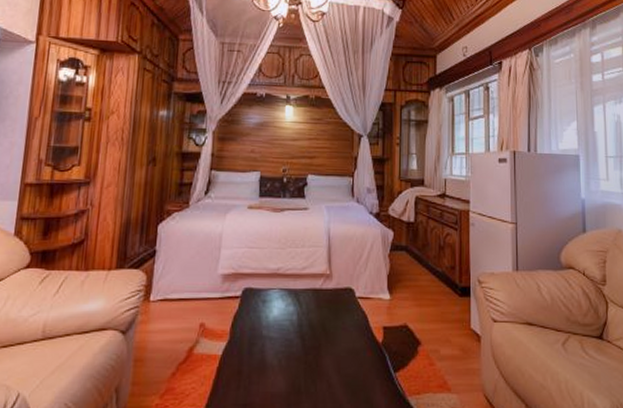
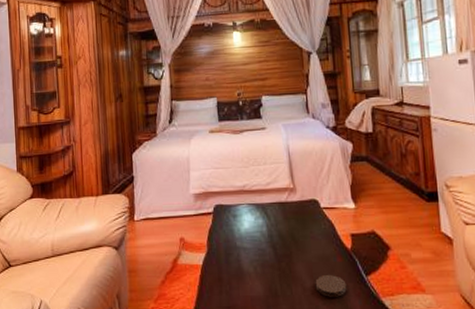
coaster: none [341,371,374,395] -> present [315,275,347,297]

